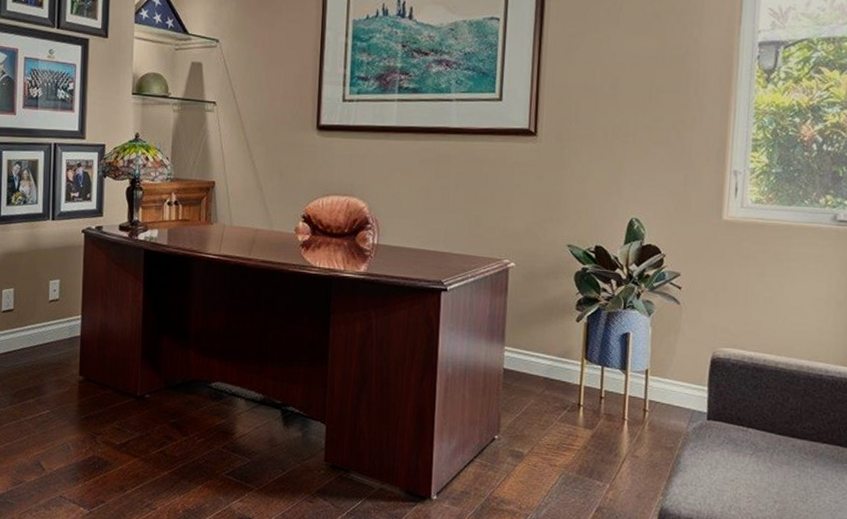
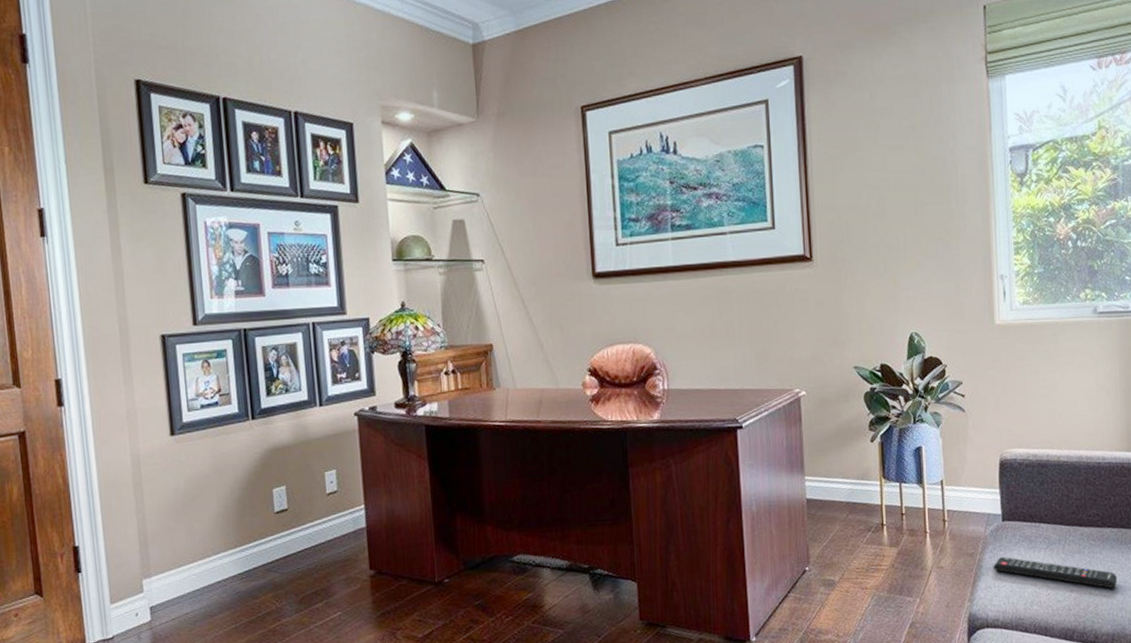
remote control: none [691,455,828,507] -> present [993,556,1117,589]

